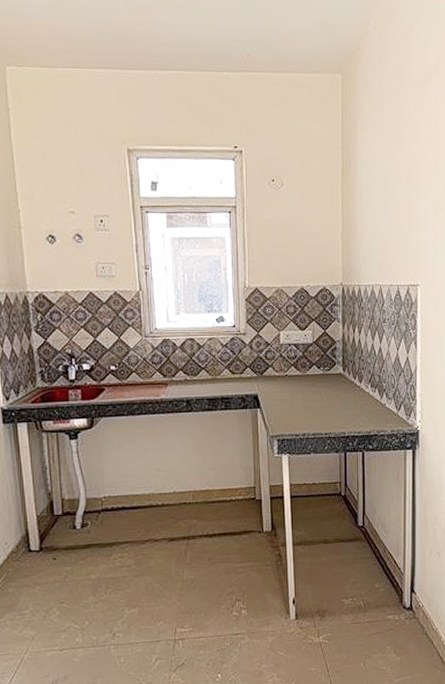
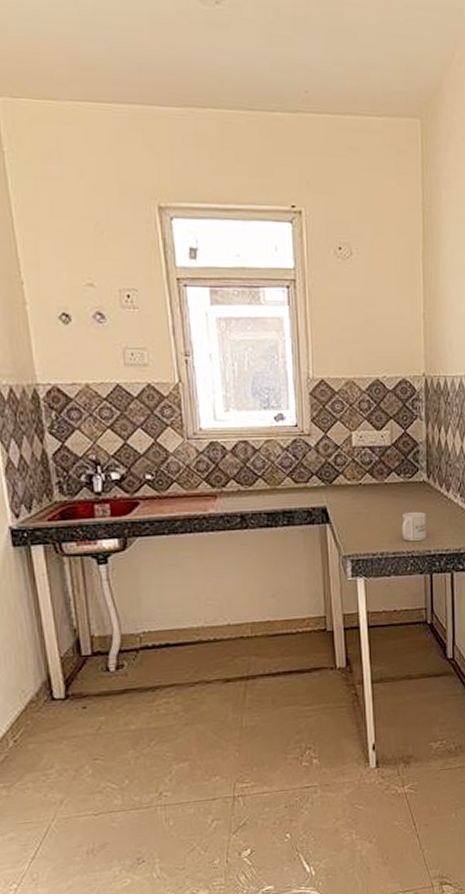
mug: none [320,399,342,424] -> present [401,511,426,541]

